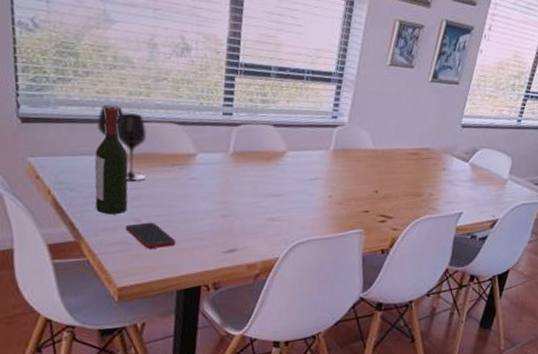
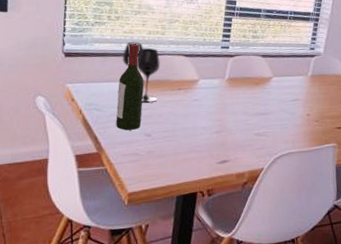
cell phone: present [125,222,176,249] -> none [138,136,178,160]

